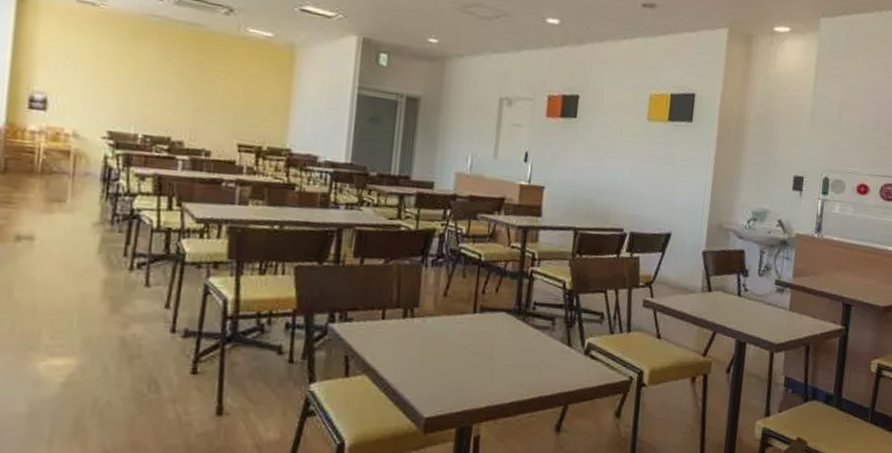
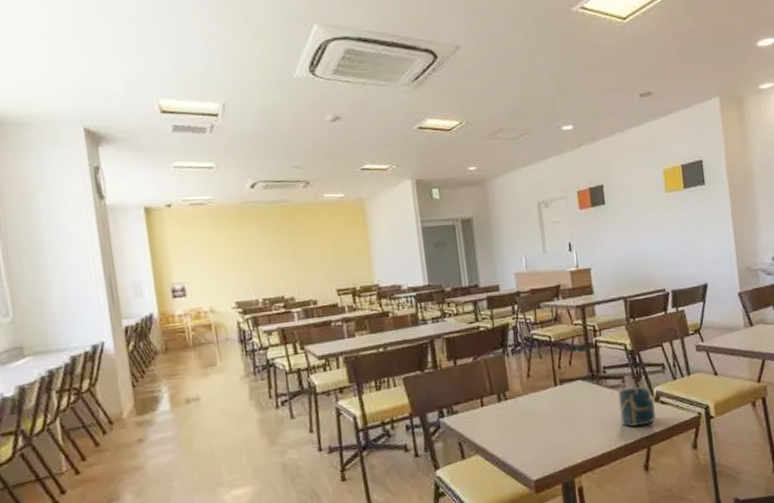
cup: none [541,332,583,380] -> present [618,387,657,427]

